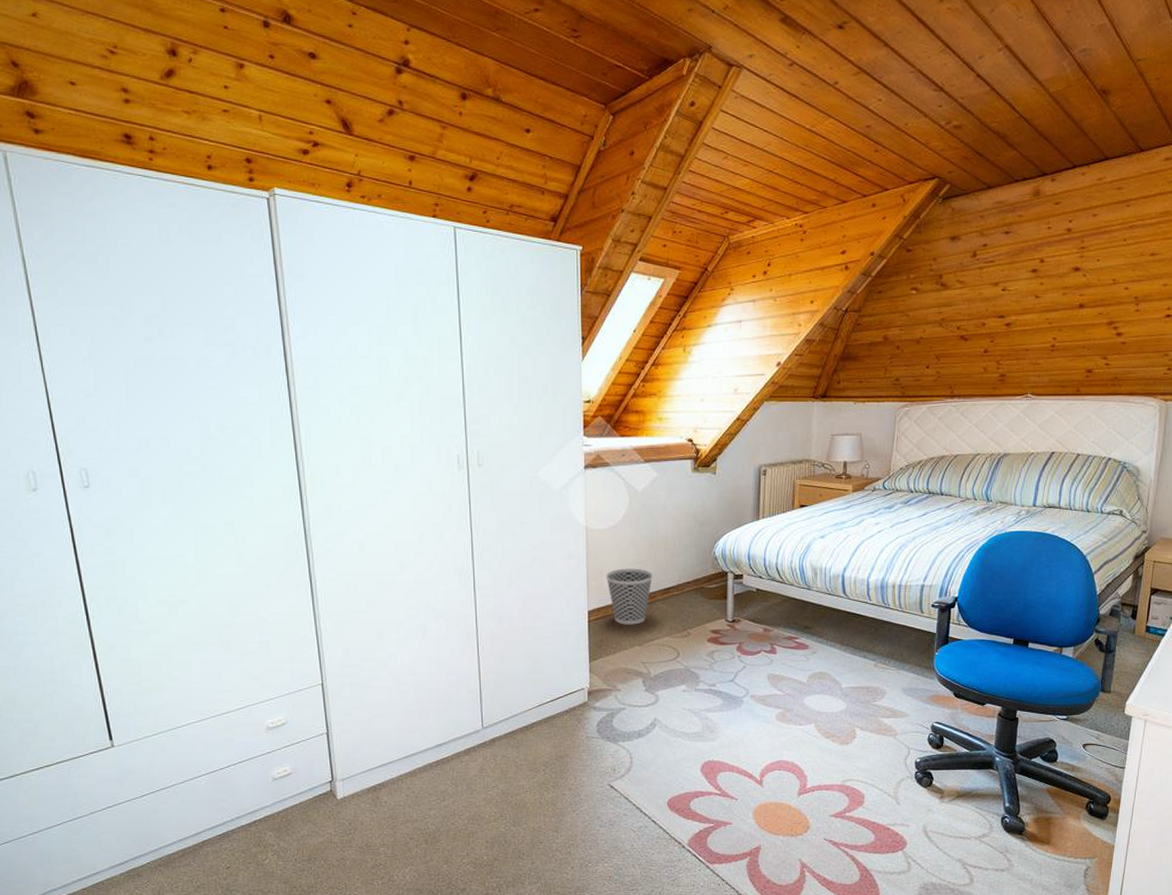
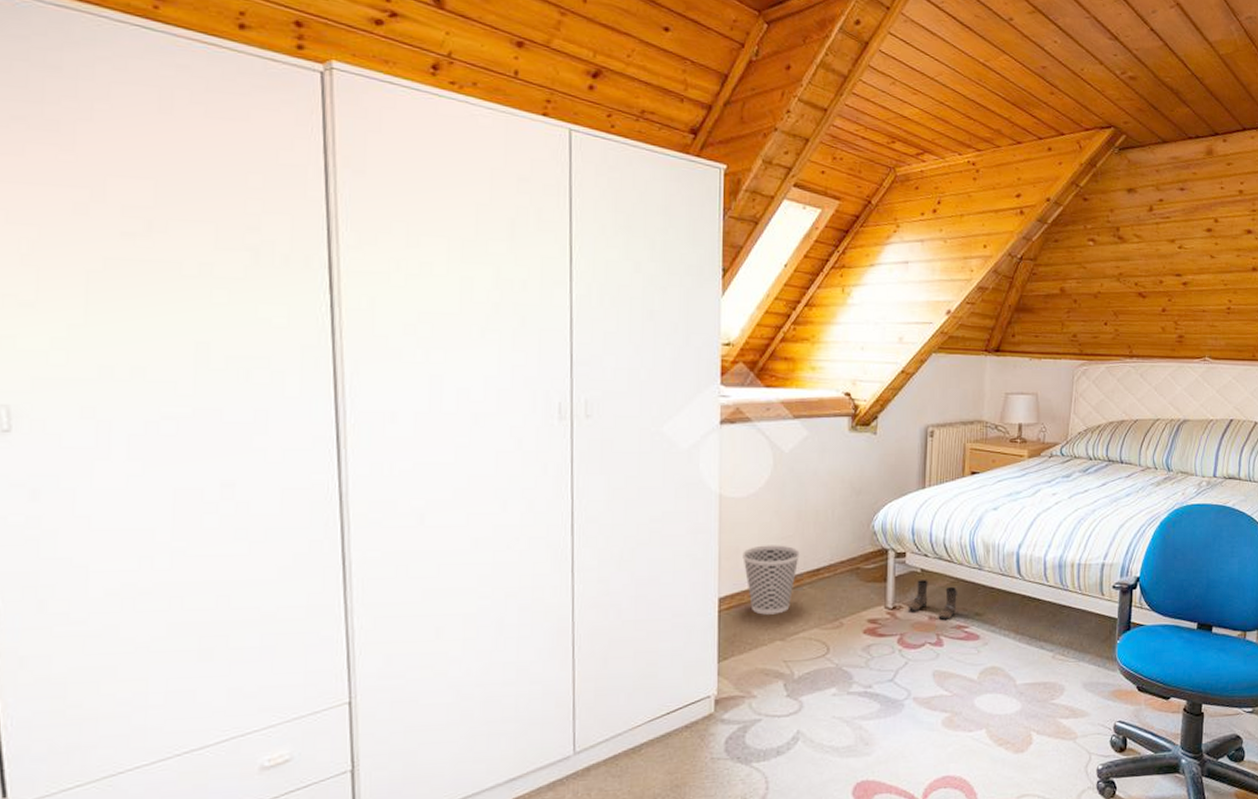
boots: none [745,598,790,631] -> present [907,580,958,620]

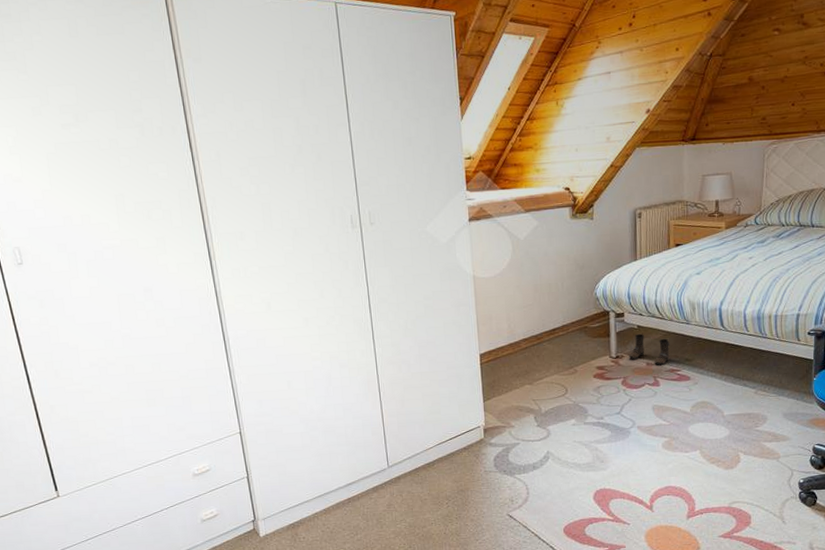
wastebasket: present [741,545,801,615] -> none [494,312,540,366]

